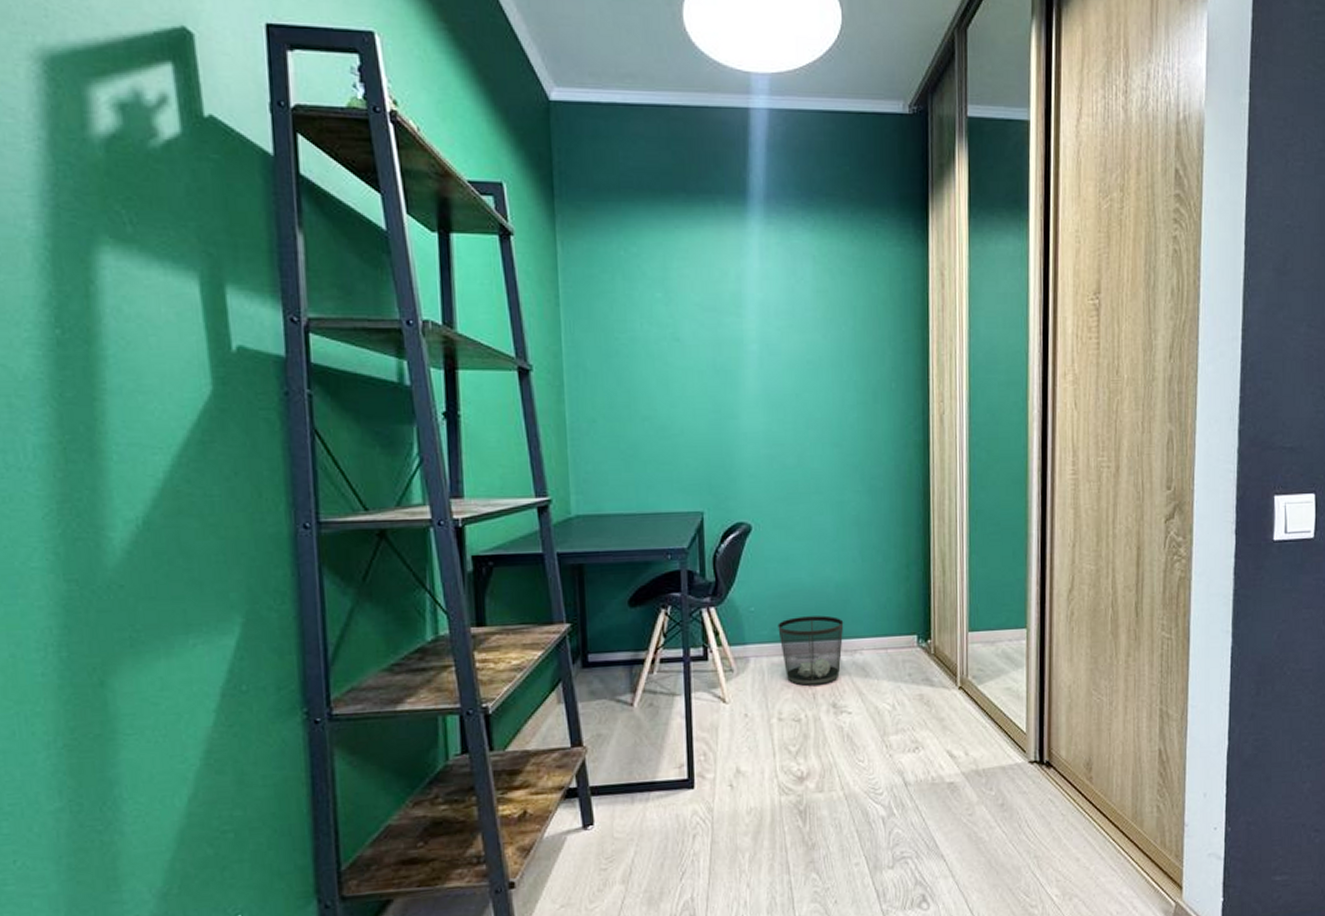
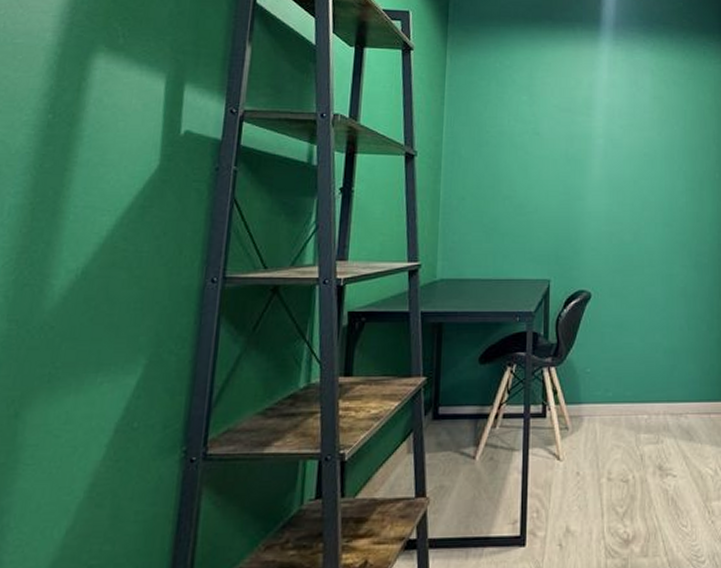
waste bin: present [778,615,844,686] -> none [611,379,671,446]

